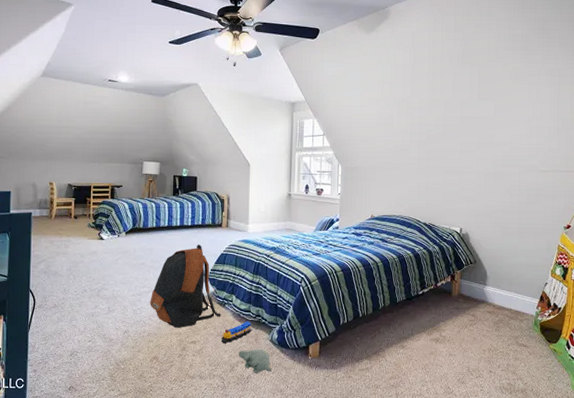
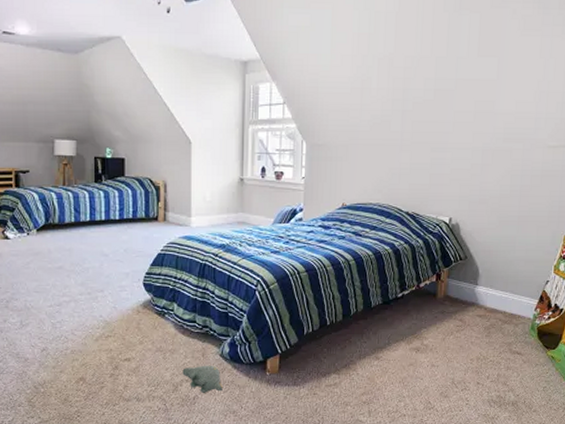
backpack: present [150,244,221,328] -> none [72,242,160,343]
toy train: present [221,321,253,344] -> none [161,333,199,360]

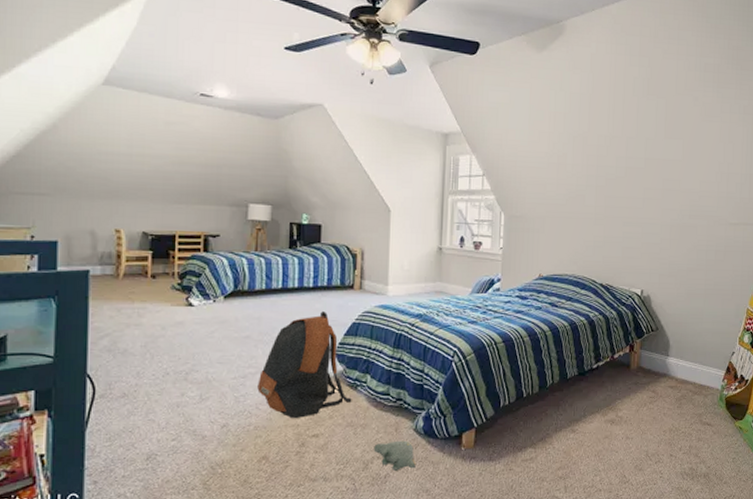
backpack: none [72,242,160,343] -> present [257,310,352,418]

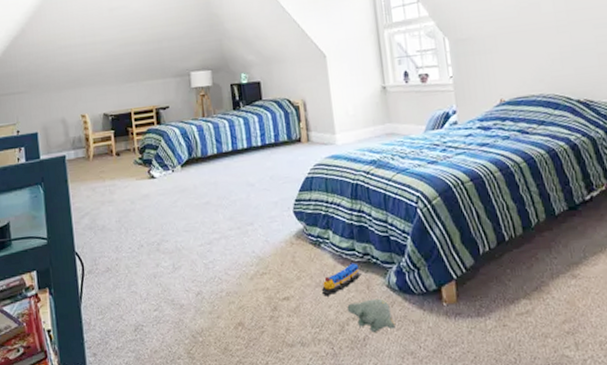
backpack: present [257,310,352,418] -> none [223,168,317,282]
toy train: none [351,406,392,436] -> present [321,263,362,296]

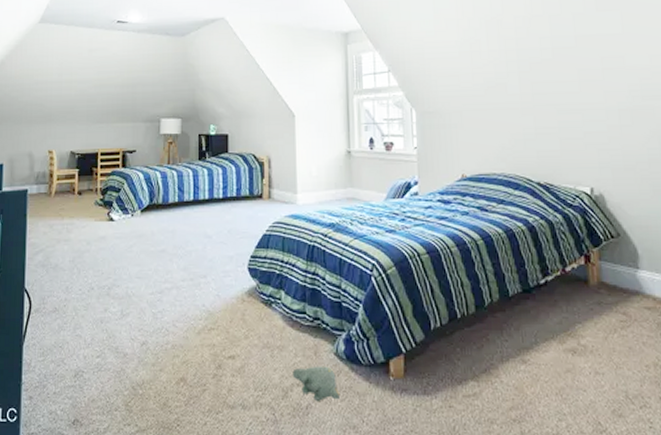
toy train: present [321,263,362,296] -> none [268,326,310,359]

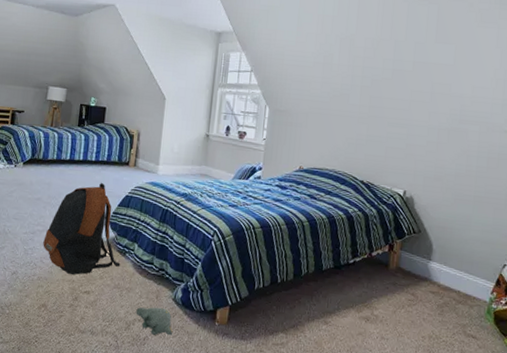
backpack: none [174,222,267,337] -> present [43,182,121,275]

